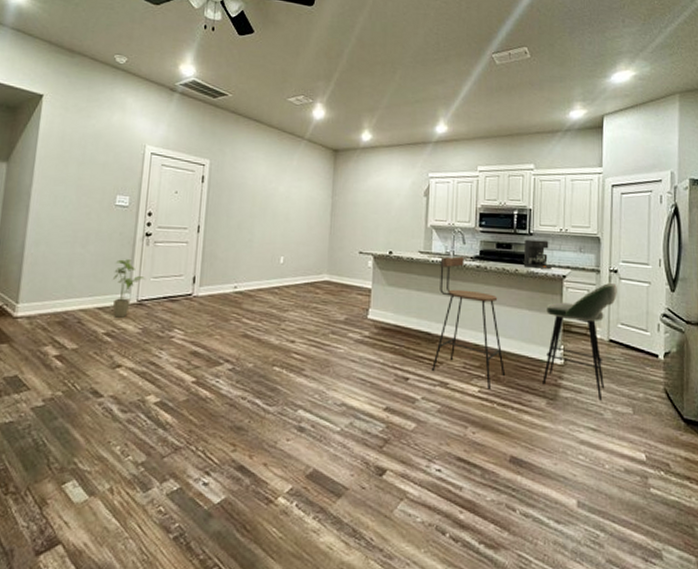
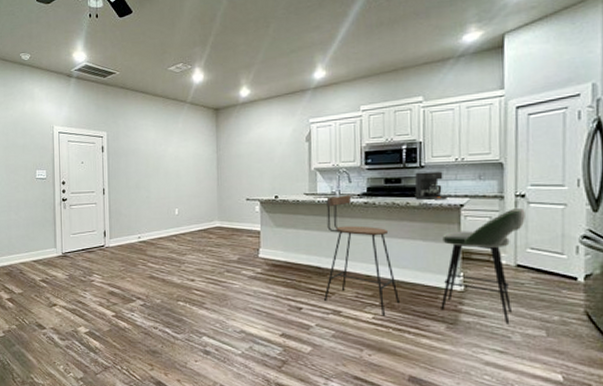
house plant: present [112,259,145,319] -> none [42,221,66,269]

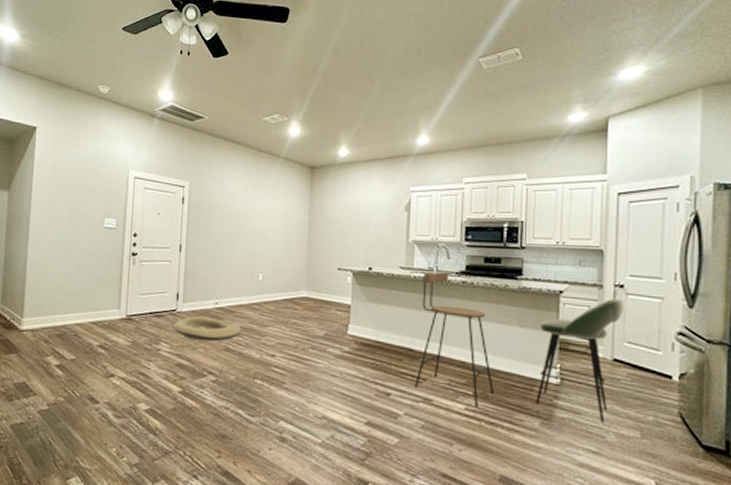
dog bed: none [103,249,163,270] -> present [173,315,241,341]
coffee maker: present [415,171,447,201] -> none [514,253,547,285]

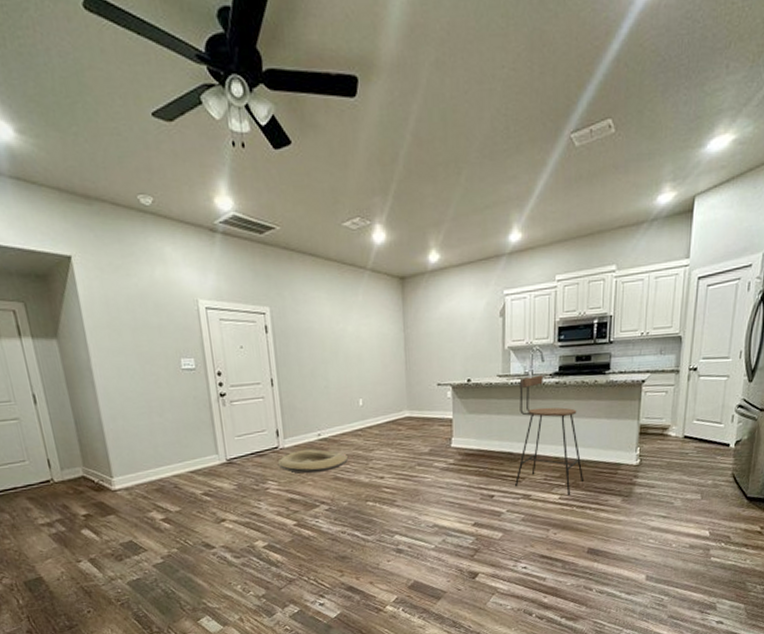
bar stool: present [536,298,623,423] -> none [619,380,695,492]

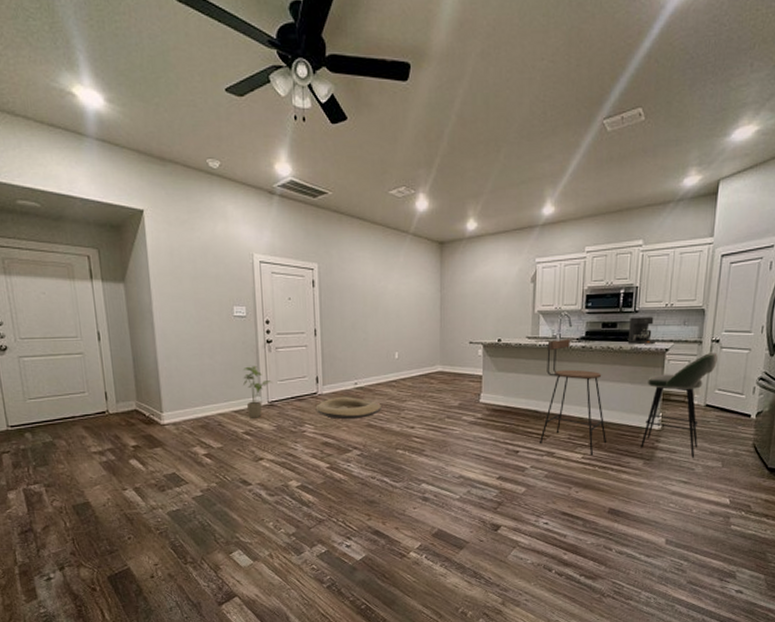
house plant: none [197,422,229,480] -> present [243,366,272,420]
coffee maker: none [602,347,631,378] -> present [627,316,655,345]
bar stool: none [619,380,695,492] -> present [641,352,718,458]

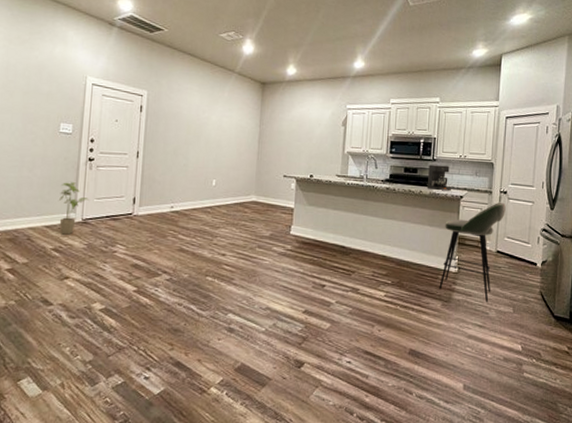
dog bed: present [315,396,381,419] -> none [129,219,195,242]
bar stool: present [540,339,607,456] -> none [345,179,408,294]

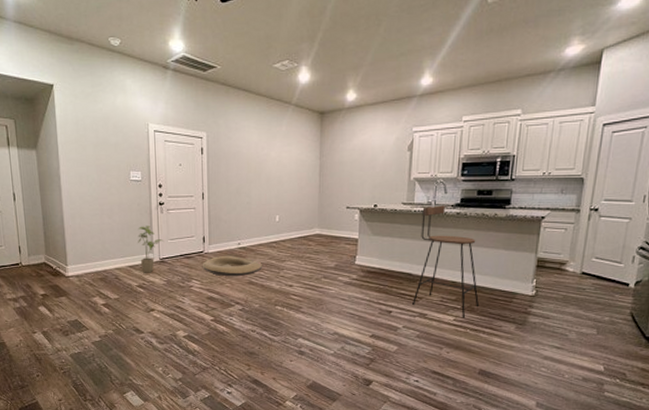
dog bed: none [129,219,195,242] -> present [202,255,262,276]
bar stool: none [345,179,408,294] -> present [412,205,480,318]
coffee maker: present [427,164,451,192] -> none [503,185,531,213]
bar stool: present [439,202,506,302] -> none [513,220,596,324]

